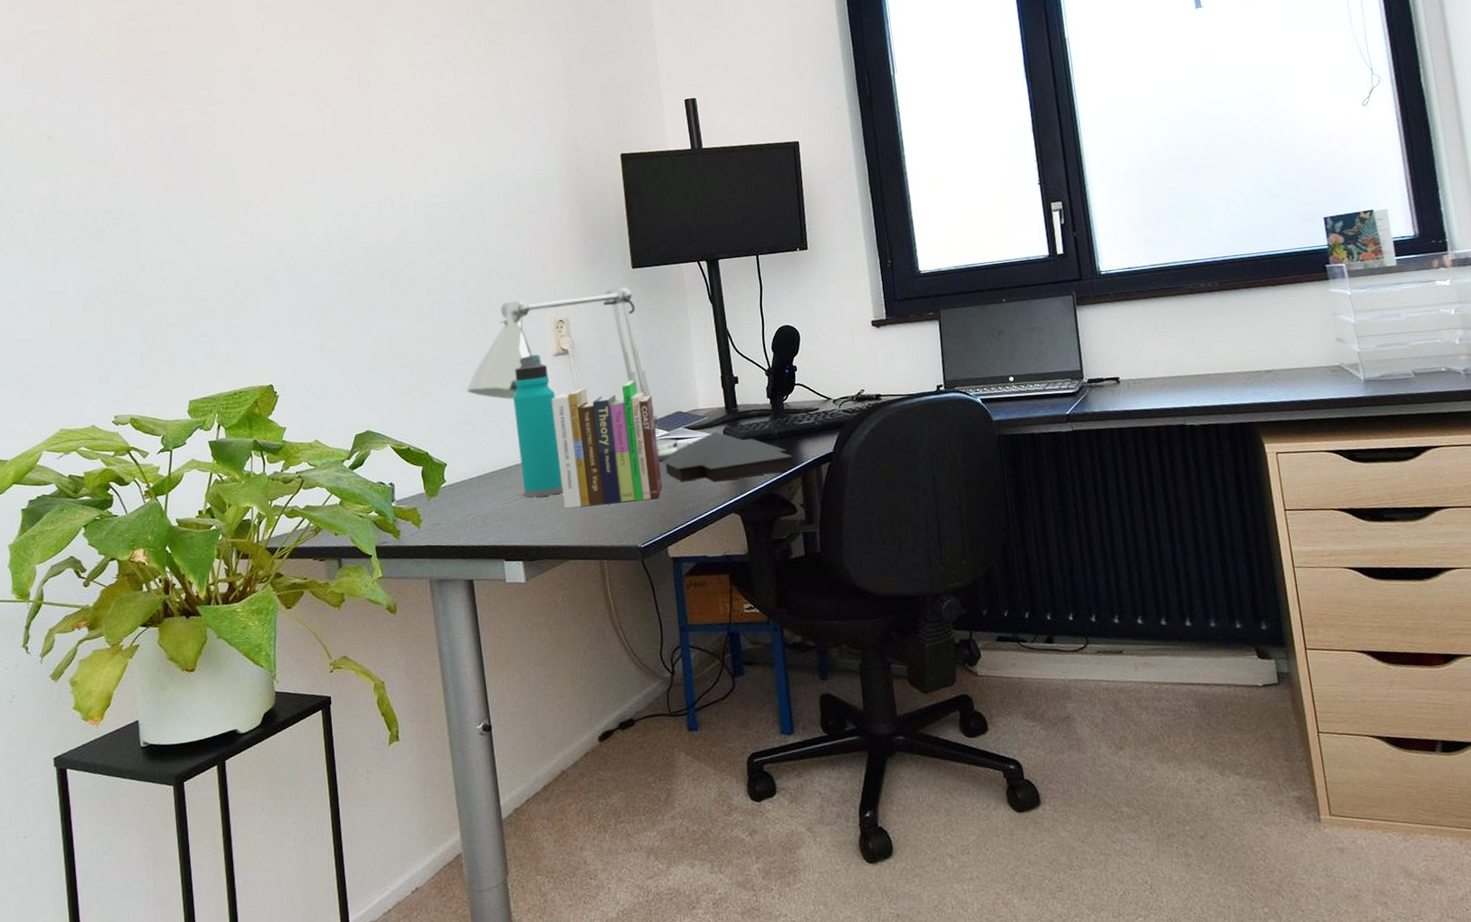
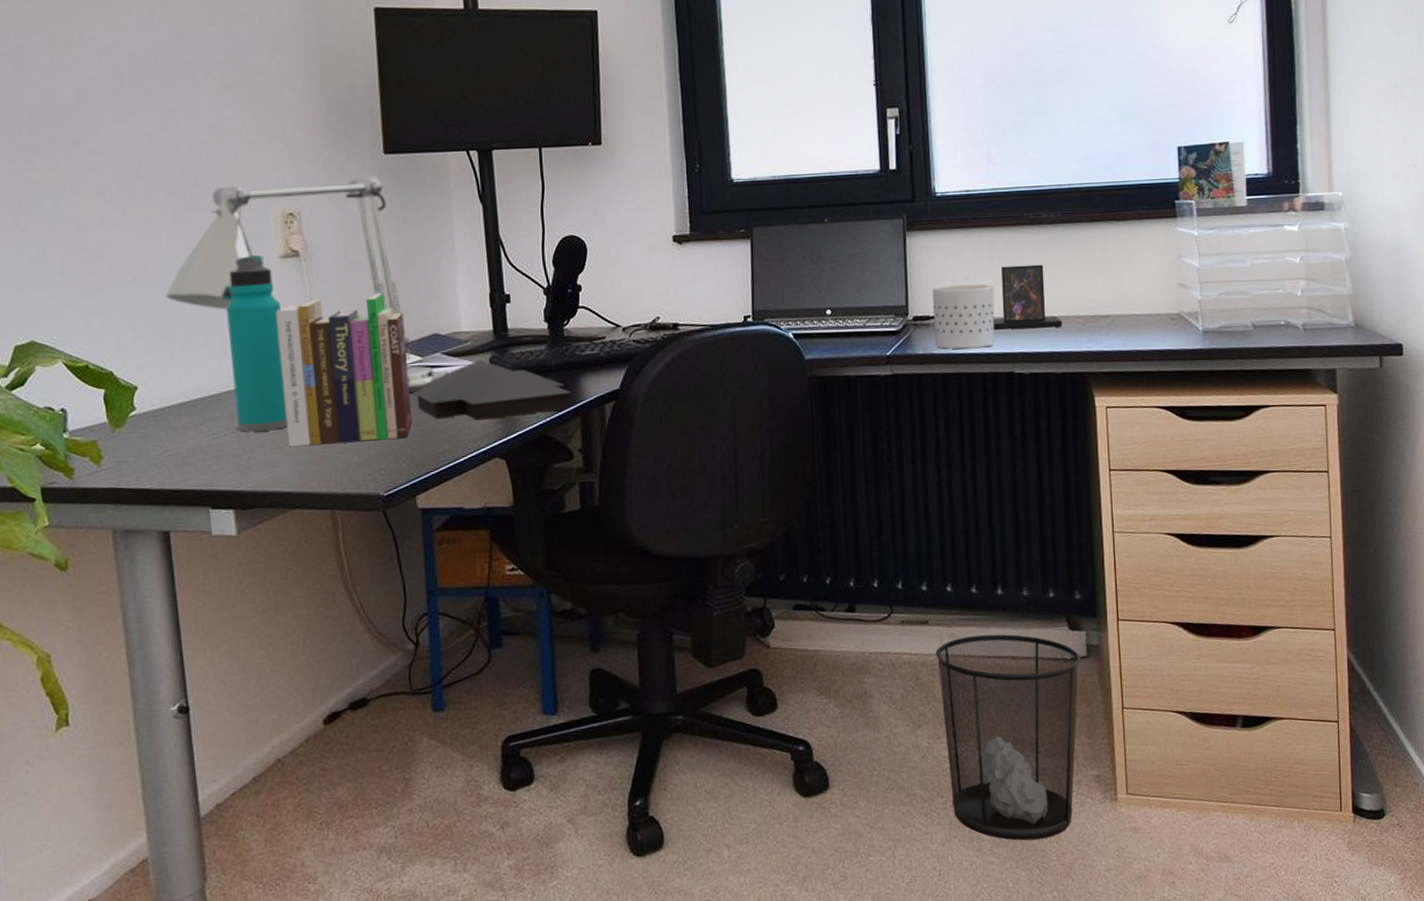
mug: none [1103,348,1165,407] -> present [932,284,995,349]
waste bin: none [1131,662,1278,858] -> present [935,634,1081,841]
photo frame: none [1162,328,1228,388] -> present [993,264,1063,330]

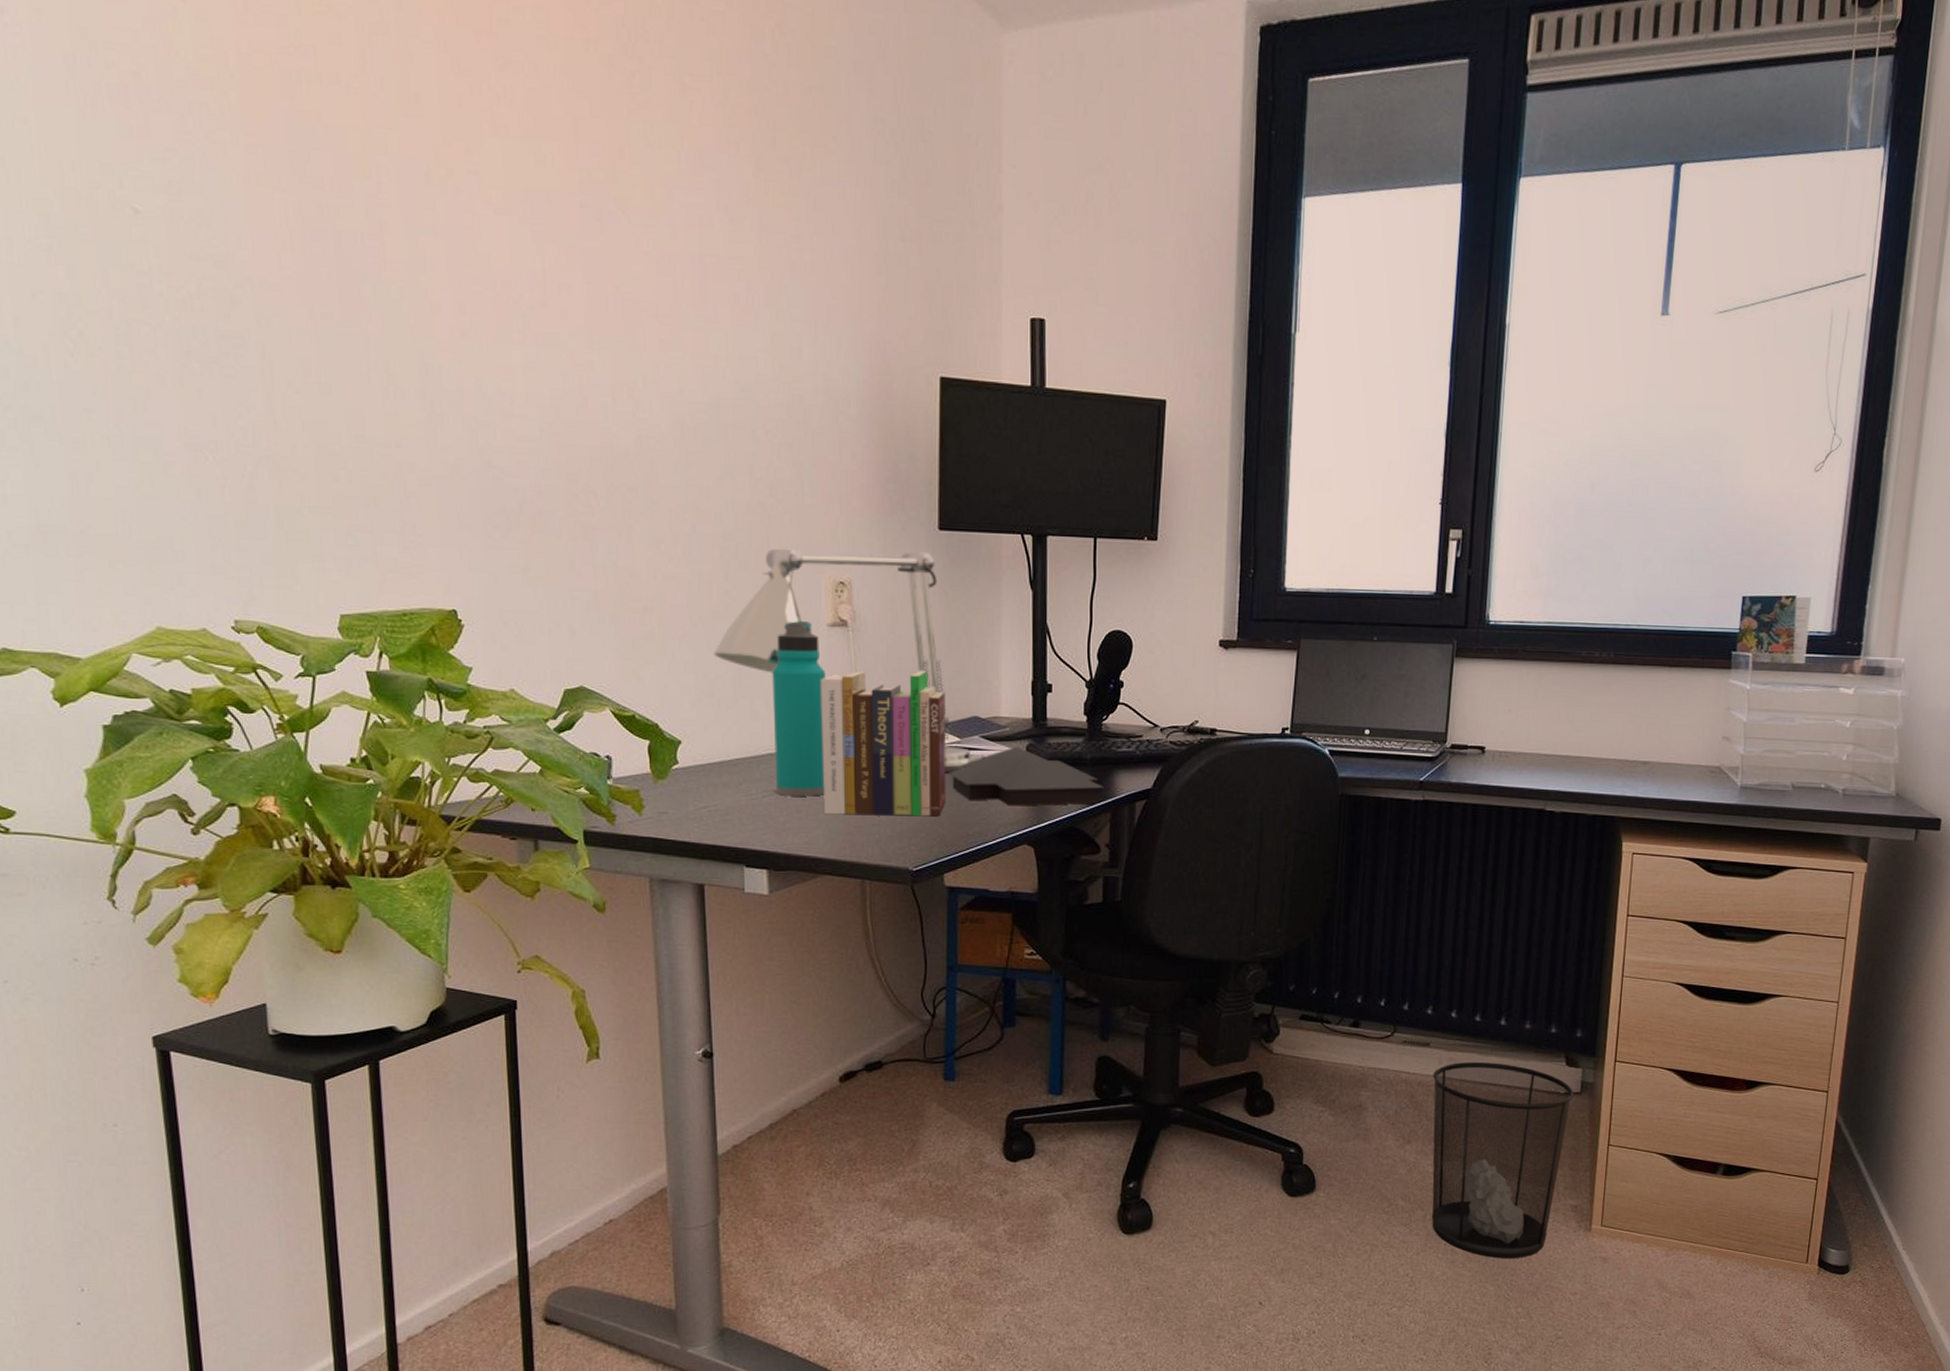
mug: present [932,284,995,349] -> none [1470,716,1536,782]
photo frame: present [993,264,1063,330] -> none [1530,702,1601,768]

